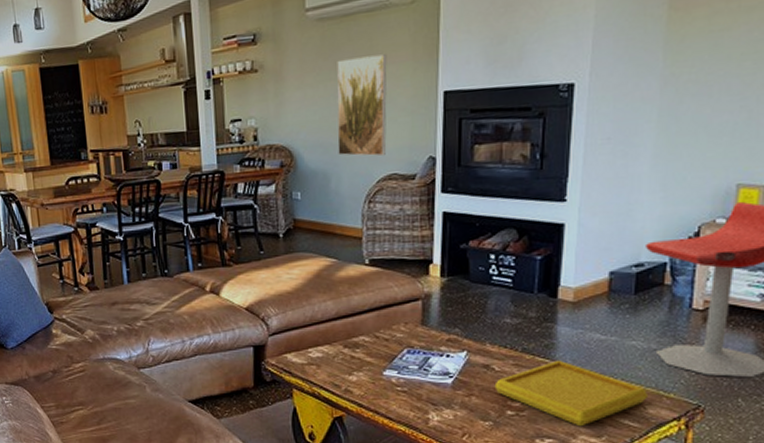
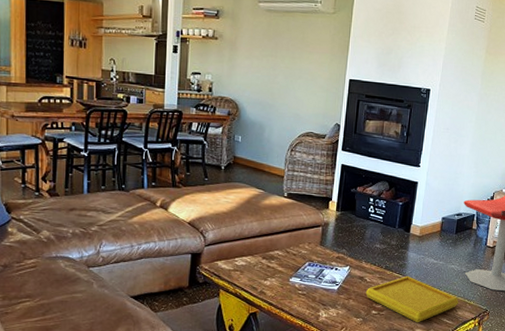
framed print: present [337,54,387,157] -> none [272,43,313,119]

